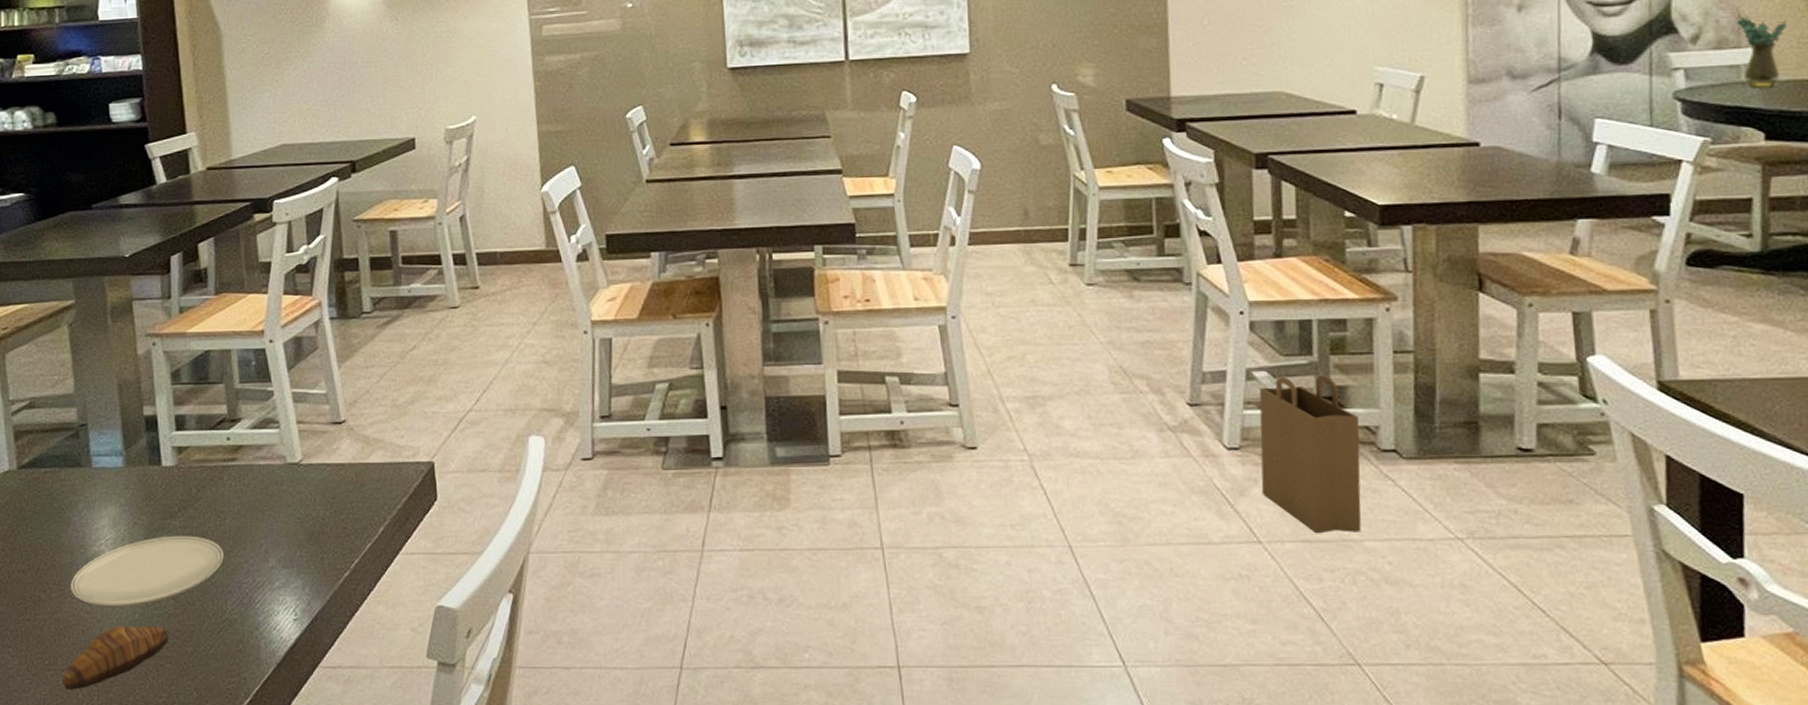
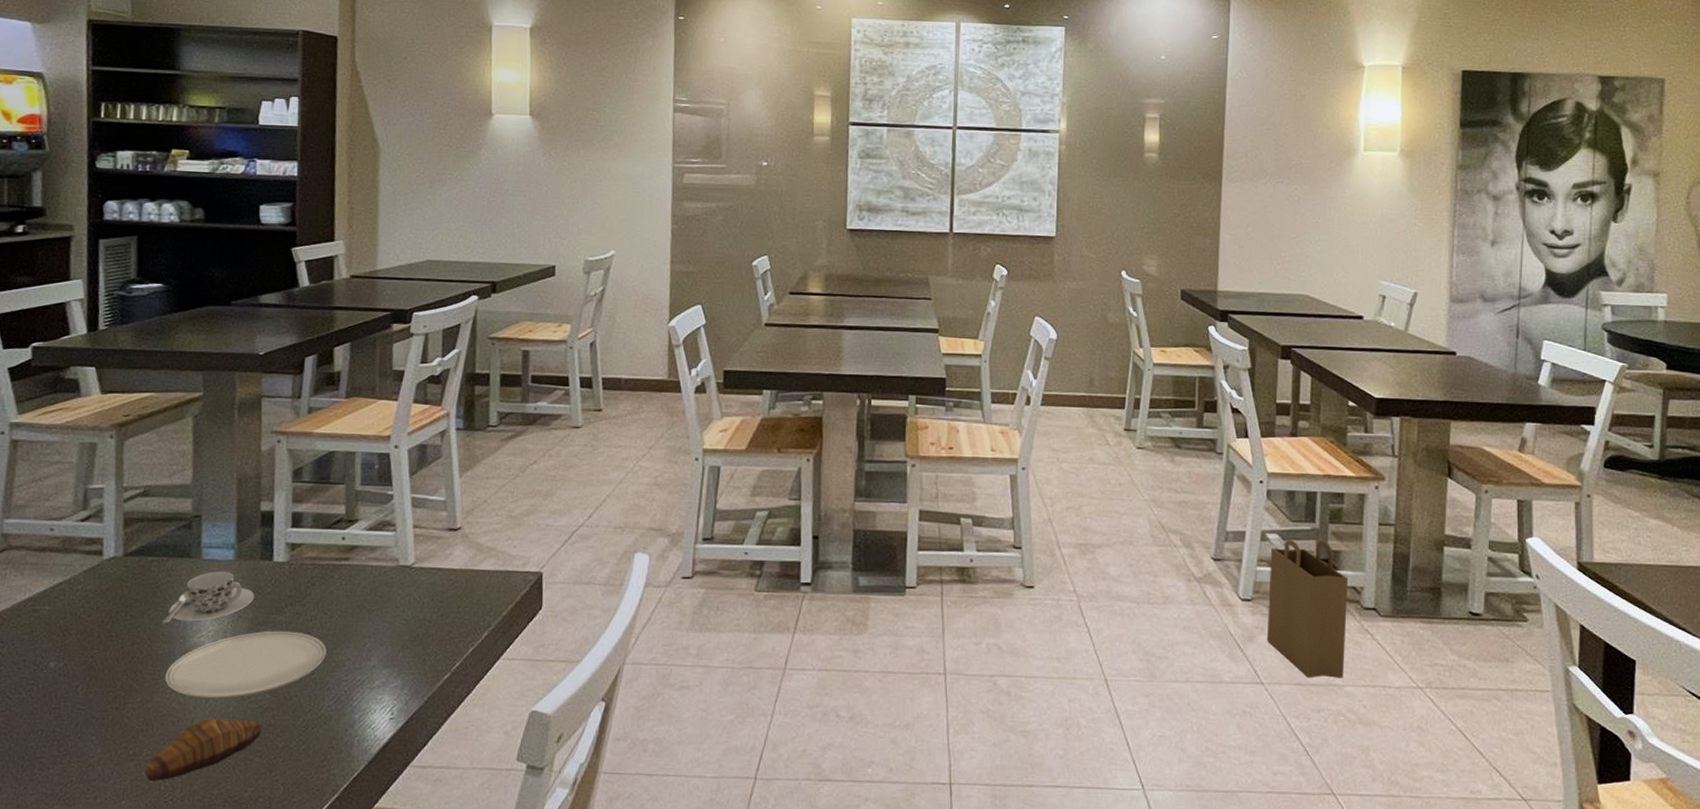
teacup: none [61,478,148,533] -> present [161,570,255,623]
vase: present [1736,15,1788,90] -> none [1651,265,1687,329]

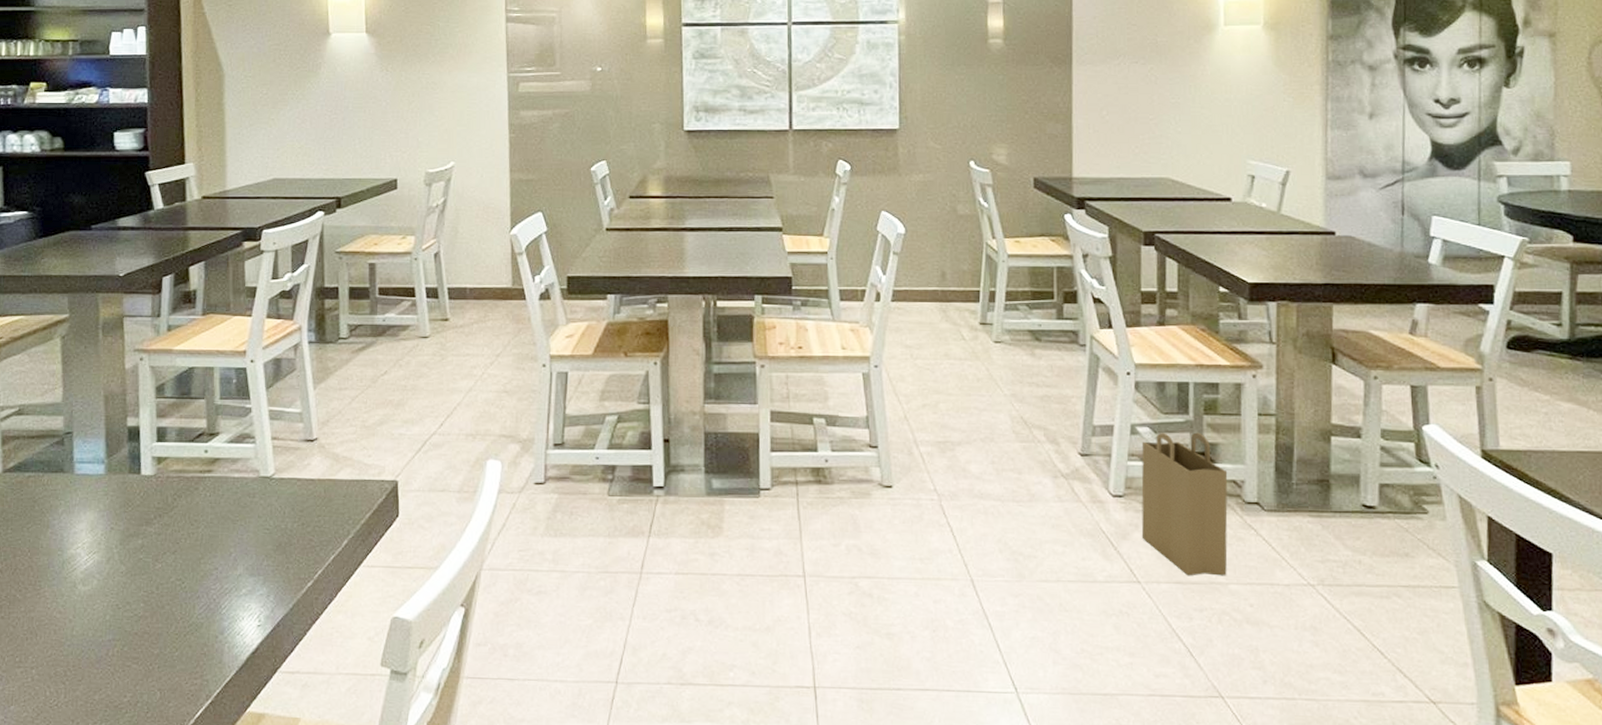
croissant: present [146,718,262,781] -> none [32,626,137,687]
teacup: present [161,570,255,623] -> none [40,485,125,536]
plate: present [165,630,327,700] -> none [46,541,195,609]

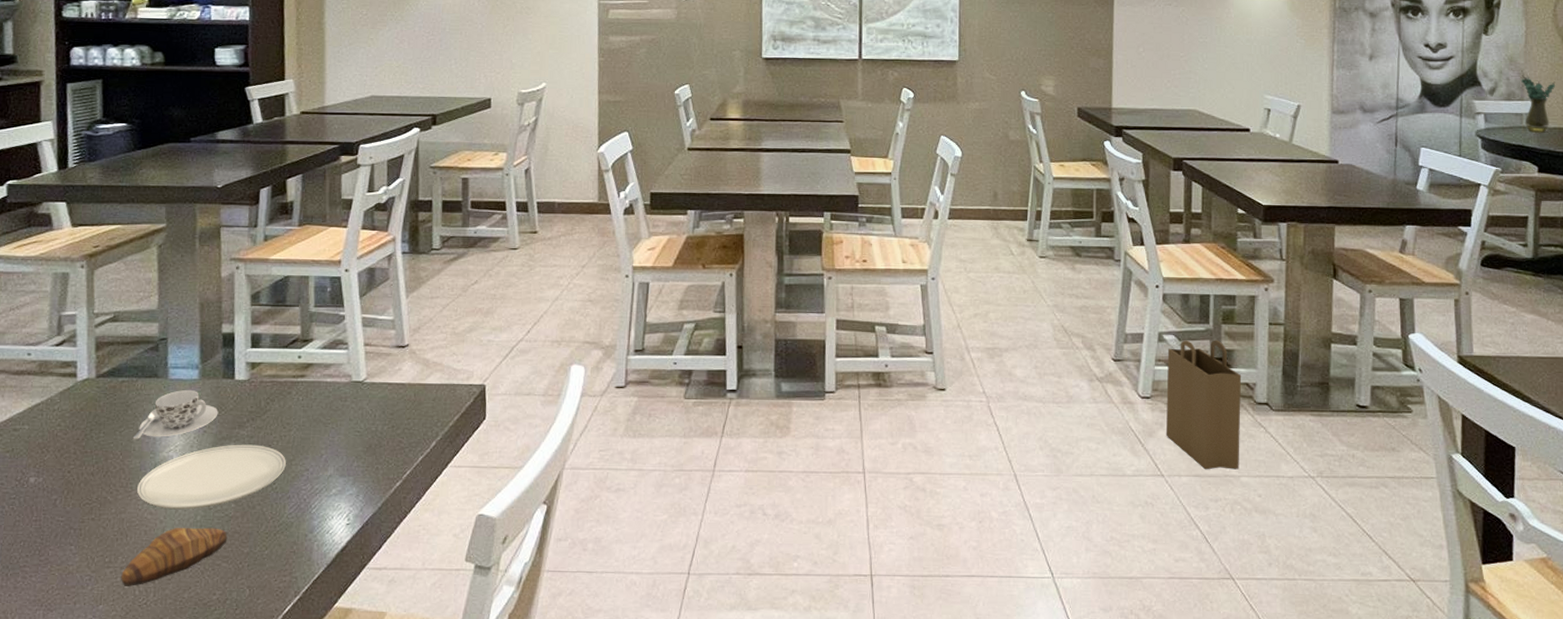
croissant: none [32,626,137,687] -> present [121,527,228,586]
teacup: none [40,485,125,536] -> present [132,389,219,439]
plate: none [46,541,195,609] -> present [137,444,286,510]
vase: none [1550,132,1593,198] -> present [1521,75,1556,134]

